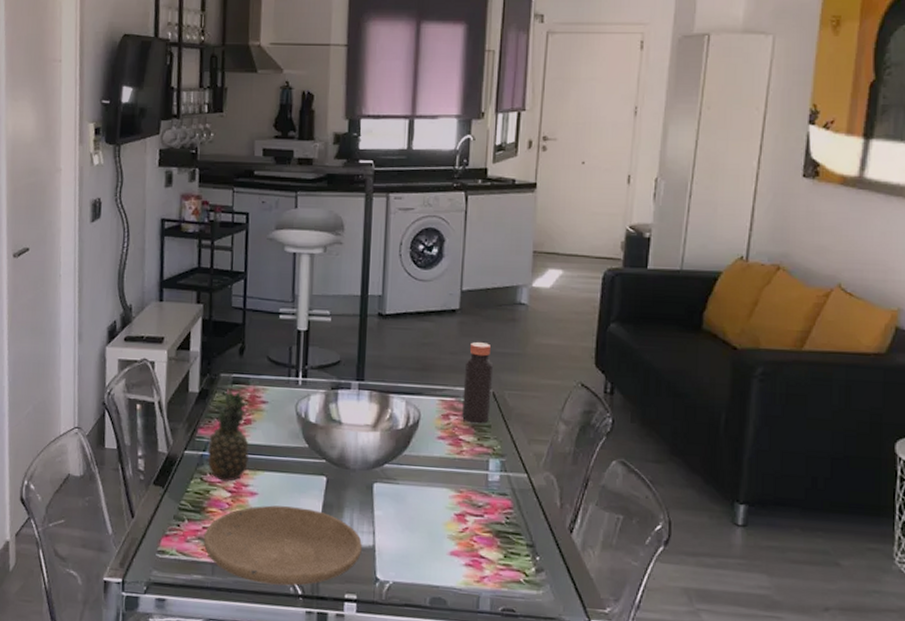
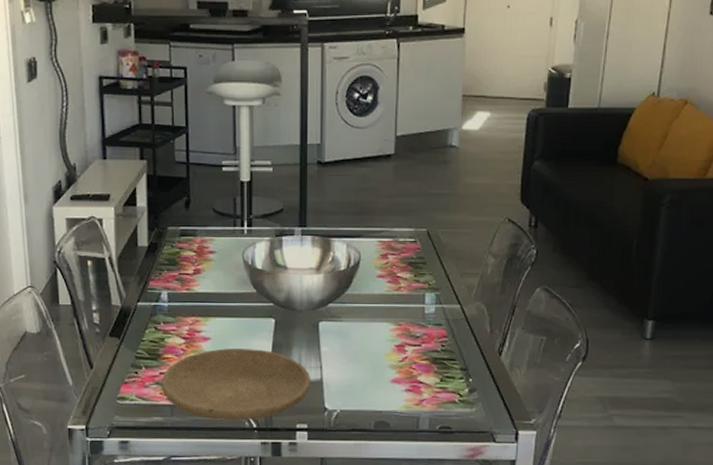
fruit: present [207,388,249,482] -> none [159,240,199,330]
bottle: present [462,342,494,424] -> none [399,185,428,261]

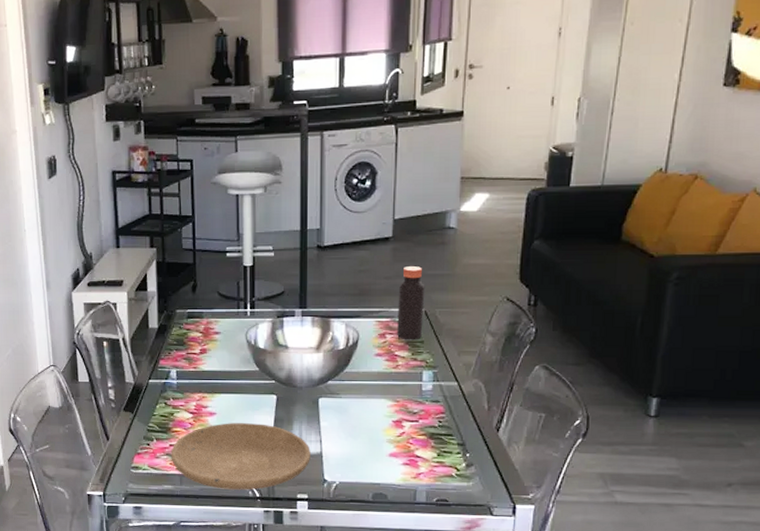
bottle: none [399,185,428,261] -> present [397,266,425,340]

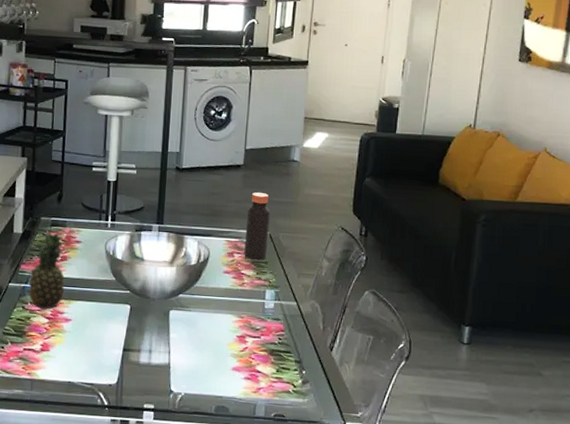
fruit: none [169,322,206,405] -> present [29,230,65,310]
plate: present [171,423,311,490] -> none [24,329,159,398]

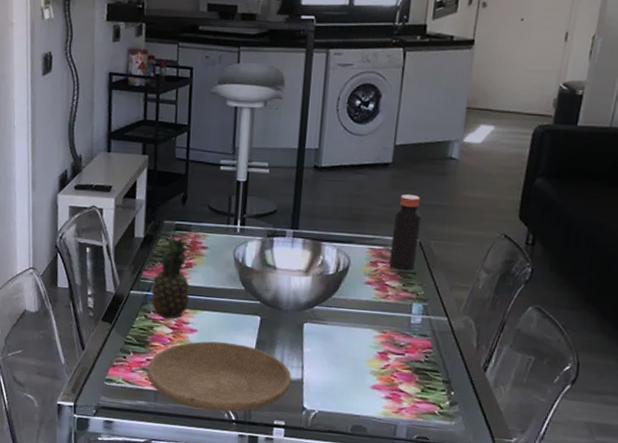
plate: none [24,329,159,398] -> present [147,341,291,413]

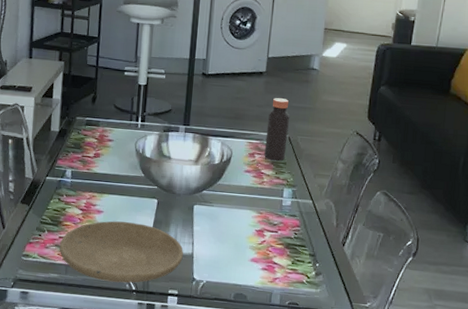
fruit: present [151,234,190,320] -> none [64,129,98,202]

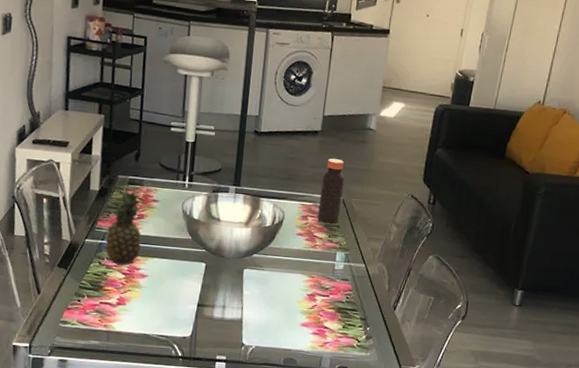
plate: present [59,221,183,283] -> none [100,285,232,350]
fruit: none [64,129,98,202] -> present [105,188,142,266]

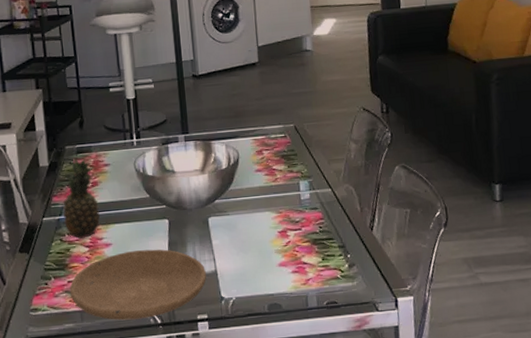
plate: none [100,285,232,350] -> present [69,249,206,321]
bottle: present [317,158,345,224] -> none [269,86,295,155]

